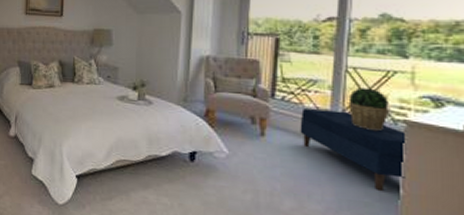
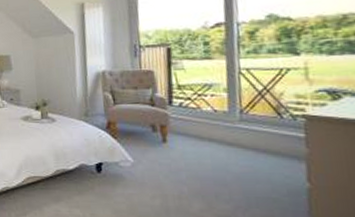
bench: present [300,109,408,190] -> none [199,111,311,185]
potted plant: present [348,87,389,132] -> none [244,87,287,129]

